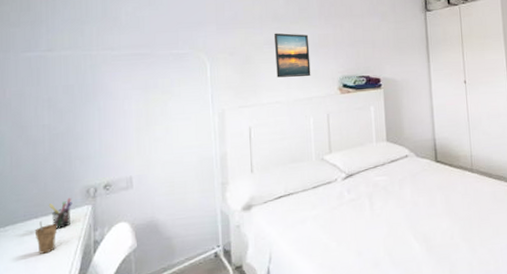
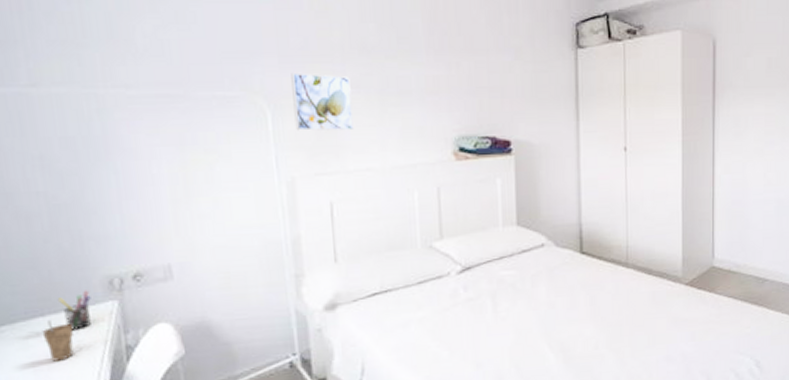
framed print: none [225,35,267,76] -> present [291,72,354,131]
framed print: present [274,33,311,78] -> none [362,71,415,136]

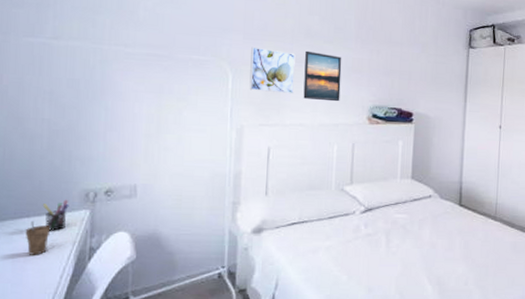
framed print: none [362,71,415,136] -> present [303,50,342,102]

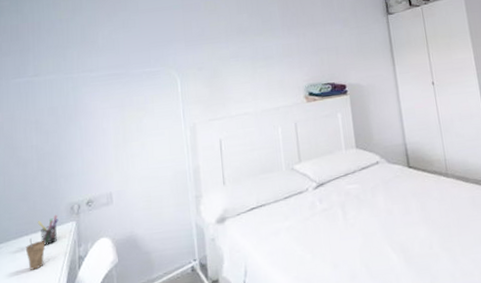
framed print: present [249,46,295,93] -> none [193,50,235,91]
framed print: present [303,50,342,102] -> none [240,45,277,89]

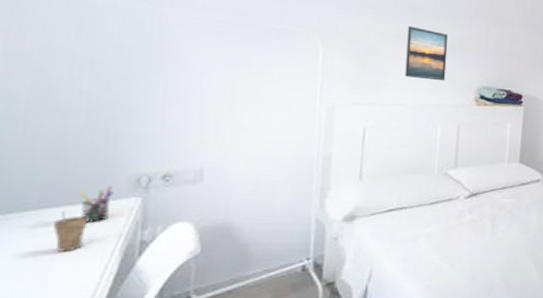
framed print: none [240,45,277,89] -> present [405,25,449,81]

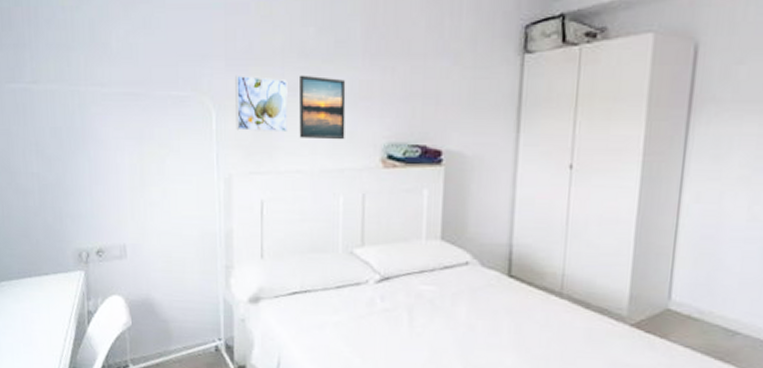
cup: present [54,212,87,252] -> none [30,282,50,316]
pen holder: present [79,185,114,223] -> none [42,259,65,293]
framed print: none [343,18,397,70] -> present [235,75,288,131]

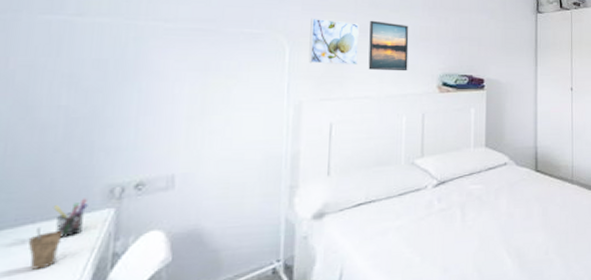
cup: none [30,282,50,316] -> present [29,228,61,270]
pen holder: none [42,259,65,293] -> present [54,198,88,238]

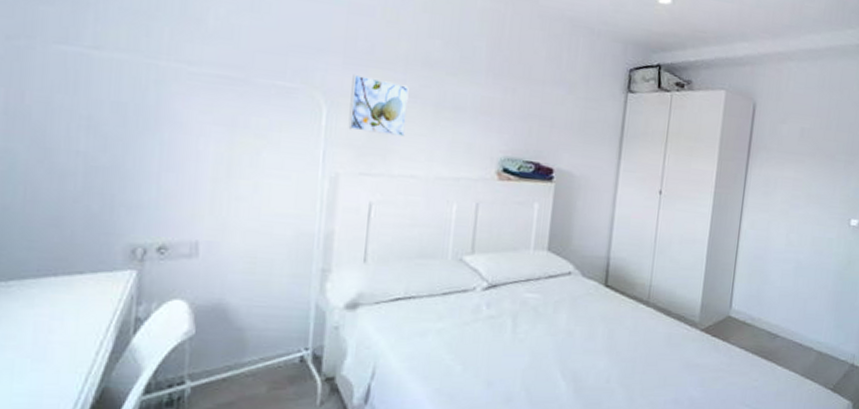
cup: present [29,228,61,270] -> none [52,282,83,325]
pen holder: present [54,198,88,238] -> none [76,255,110,295]
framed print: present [368,20,409,71] -> none [416,83,468,150]

